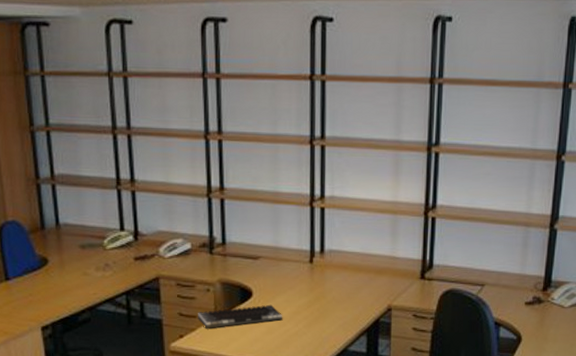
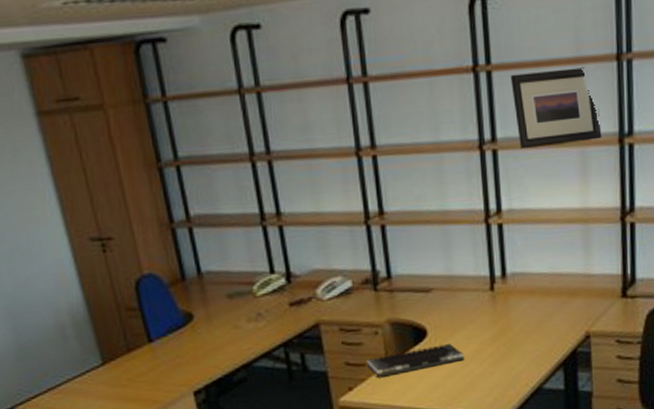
picture frame: none [341,85,413,148] -> present [510,67,602,149]

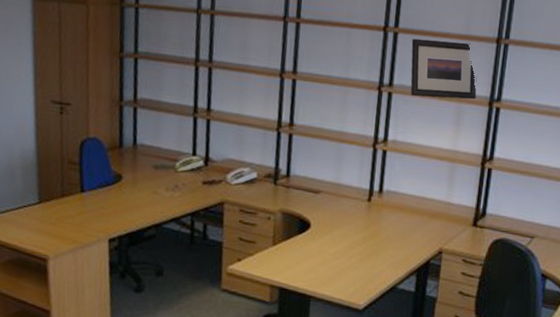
computer keyboard: present [367,343,465,377] -> none [256,237,338,255]

